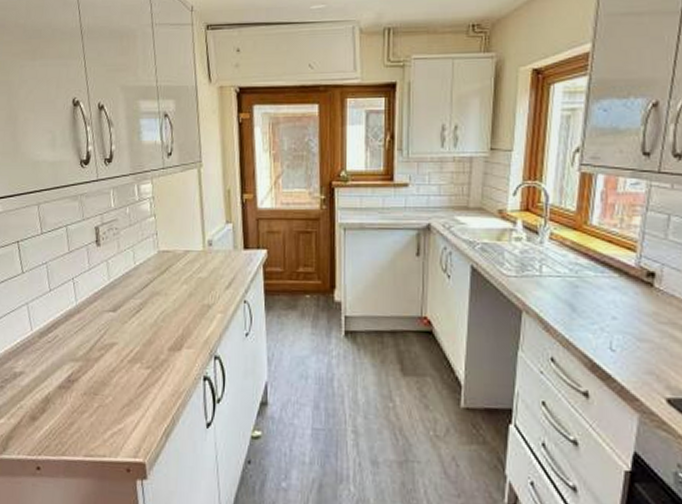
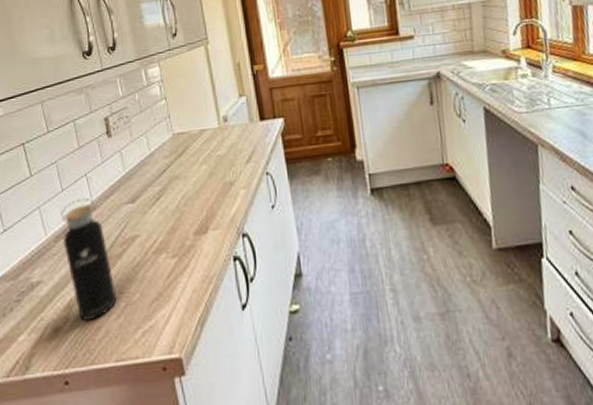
water bottle: none [46,301,91,416] -> present [60,198,117,322]

